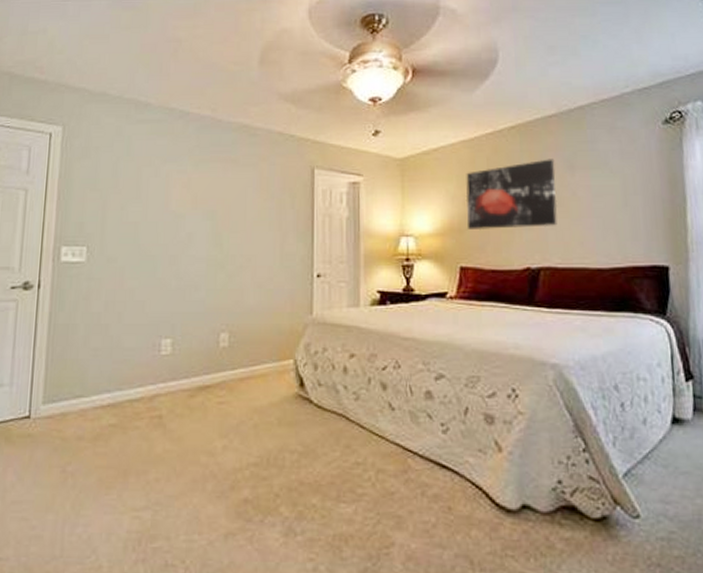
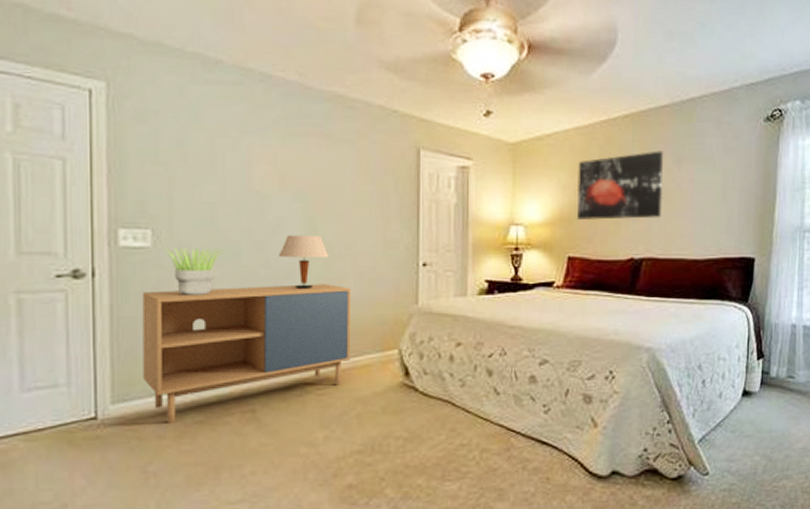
storage cabinet: none [70,295,250,425] -> present [142,284,351,423]
potted plant: none [95,262,144,305] -> present [164,247,225,295]
table lamp: none [188,249,233,299] -> present [278,234,330,289]

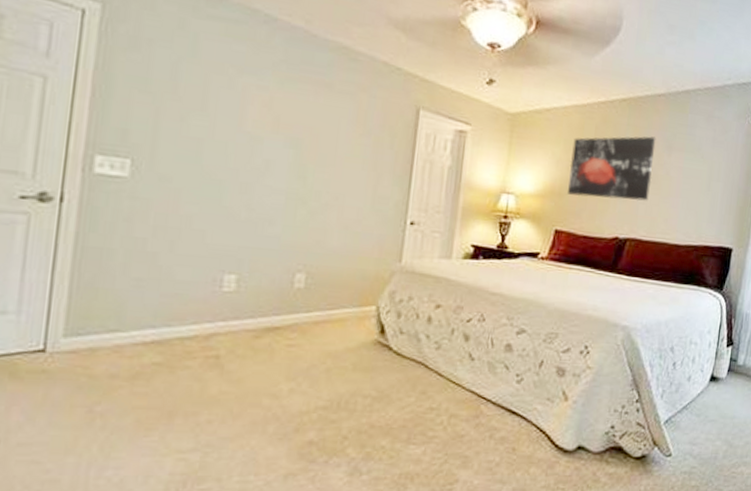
storage cabinet: present [142,284,351,423] -> none [102,223,334,363]
potted plant: present [164,247,225,295] -> none [142,179,207,232]
table lamp: present [278,234,330,289] -> none [262,179,317,236]

